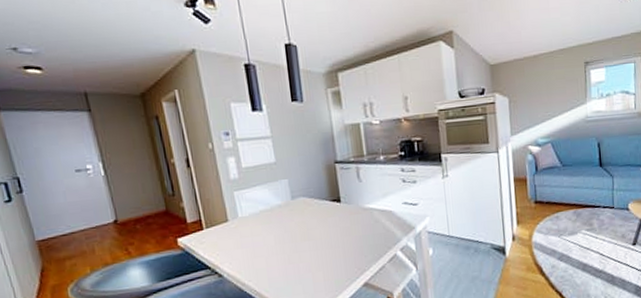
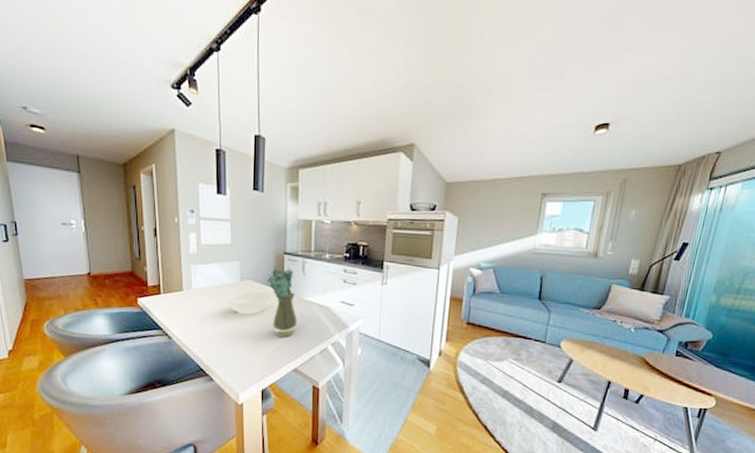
bowl: none [279,206,329,236] -> present [226,291,273,315]
vase: none [320,176,361,253] -> present [267,266,298,338]

